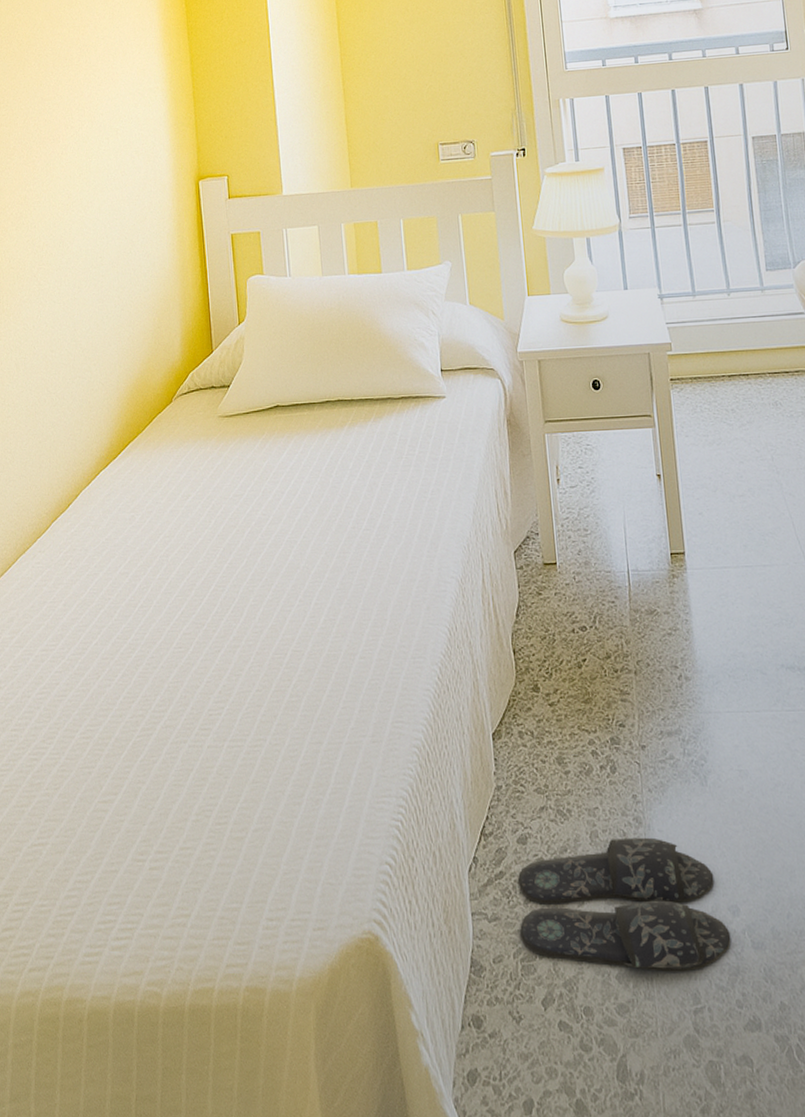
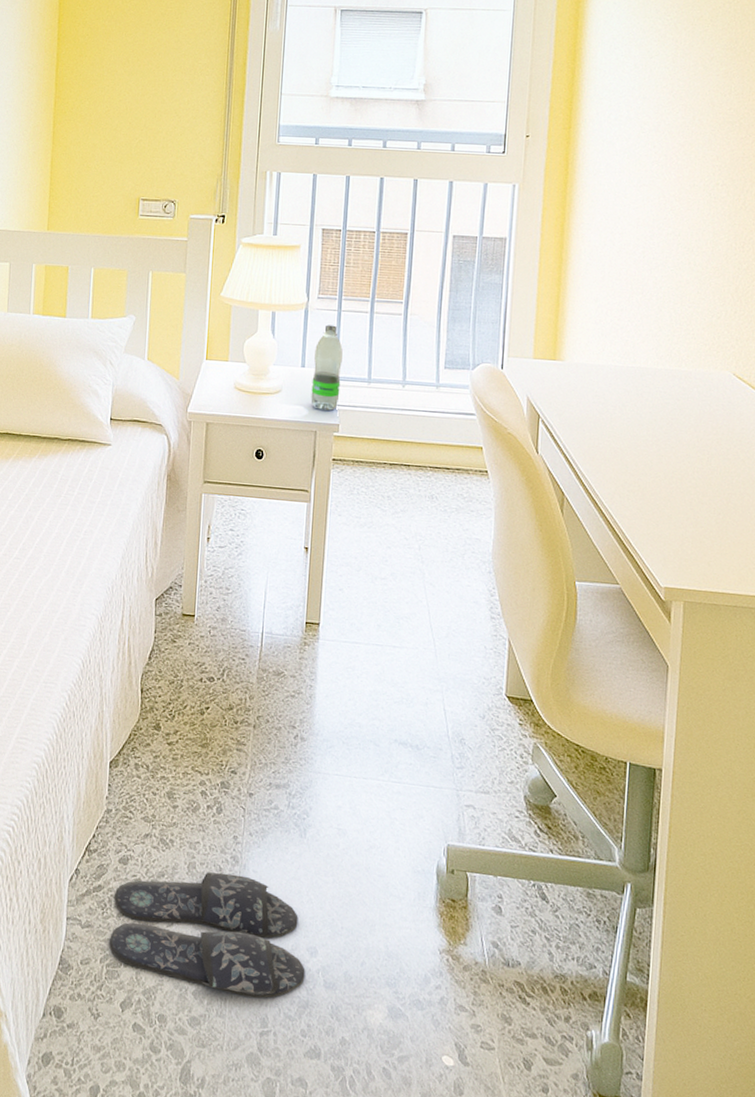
bottle: none [635,243,667,331] -> present [311,325,343,411]

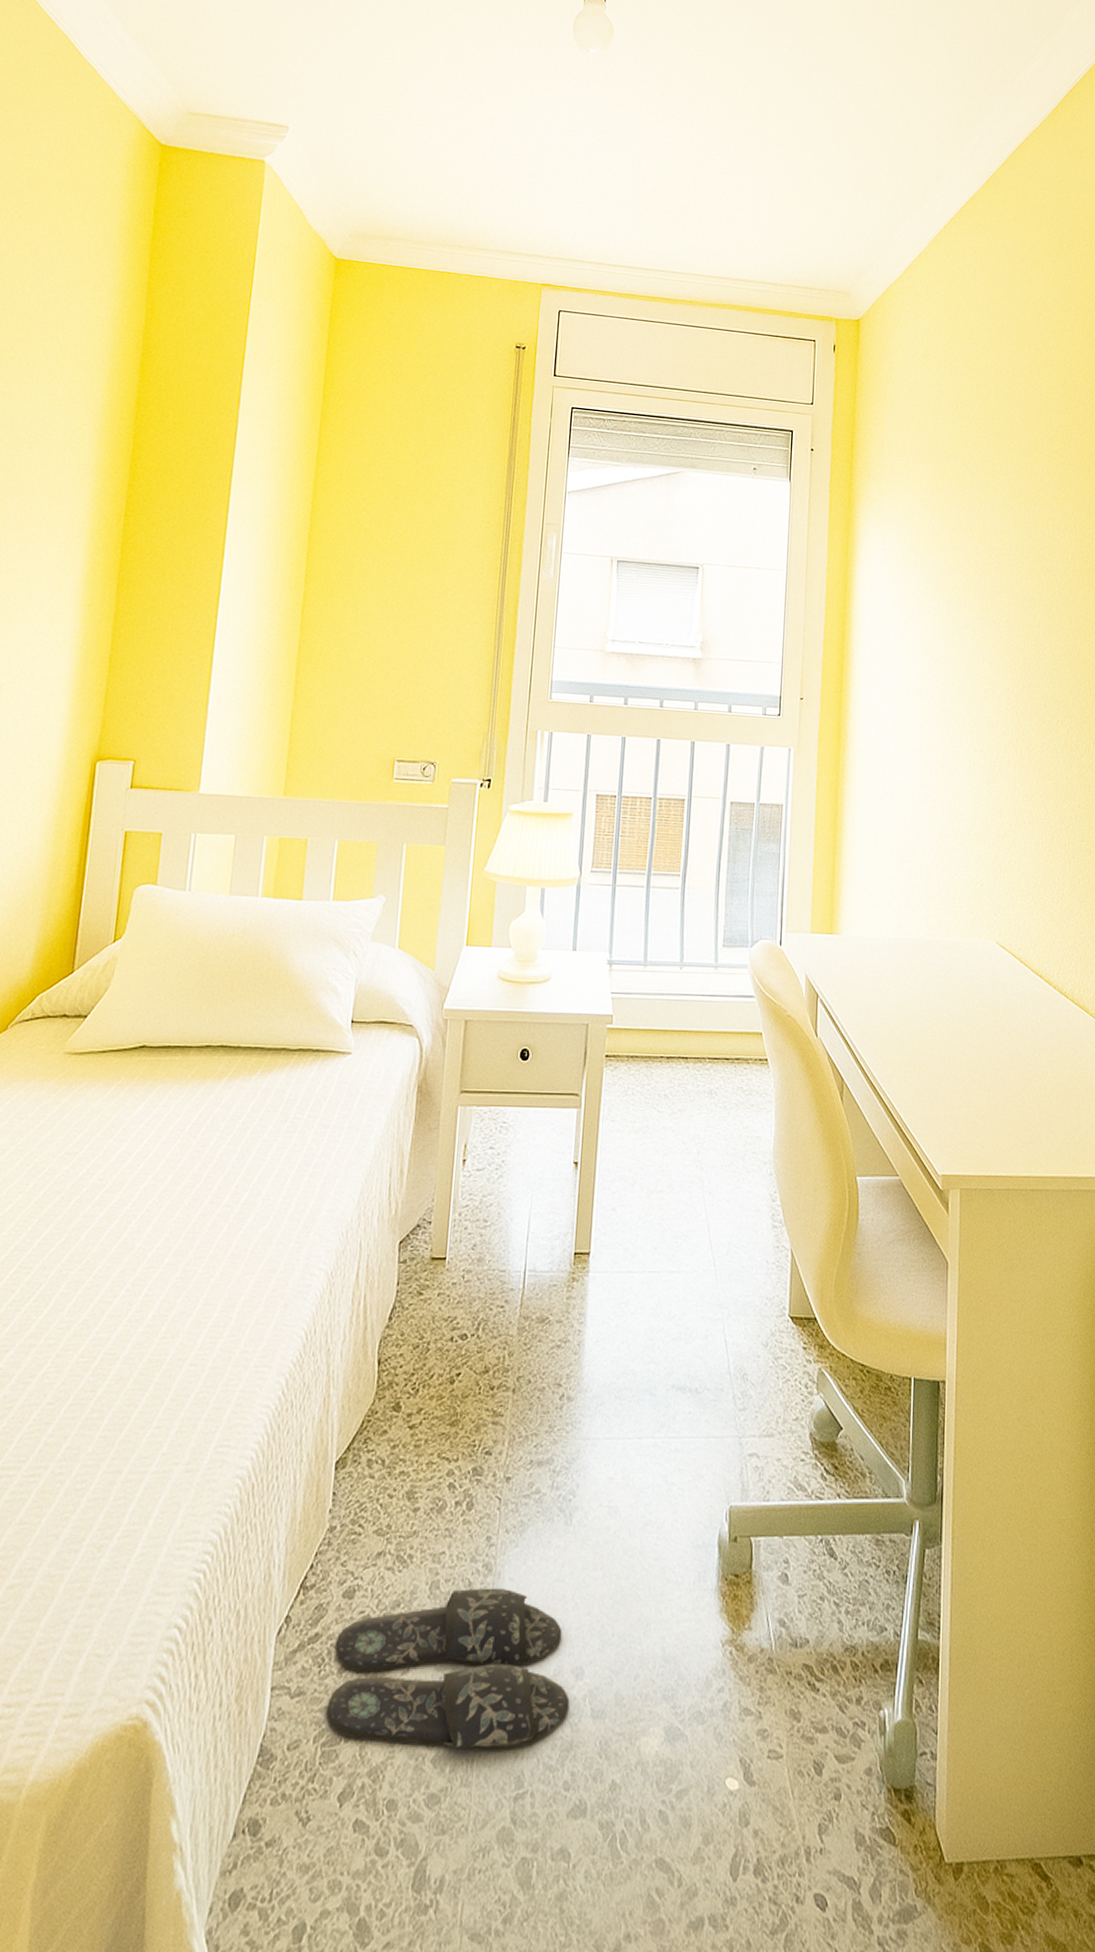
bottle: present [311,325,343,411] -> none [582,901,617,999]

